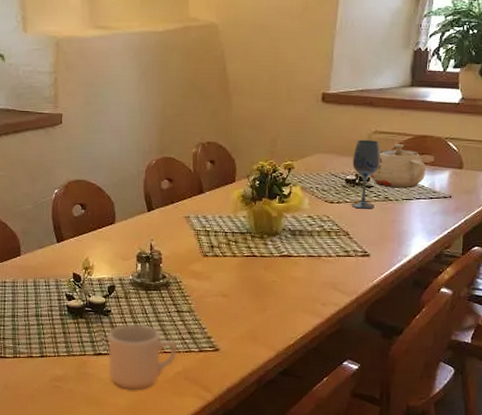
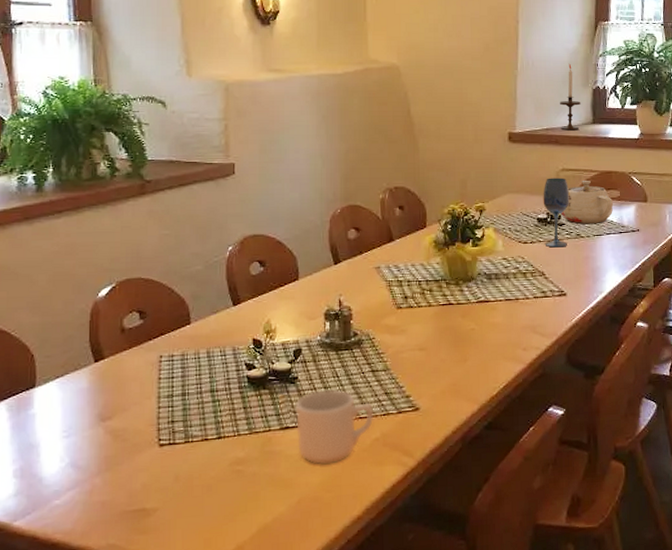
candlestick: none [377,23,400,93] -> present [560,63,581,131]

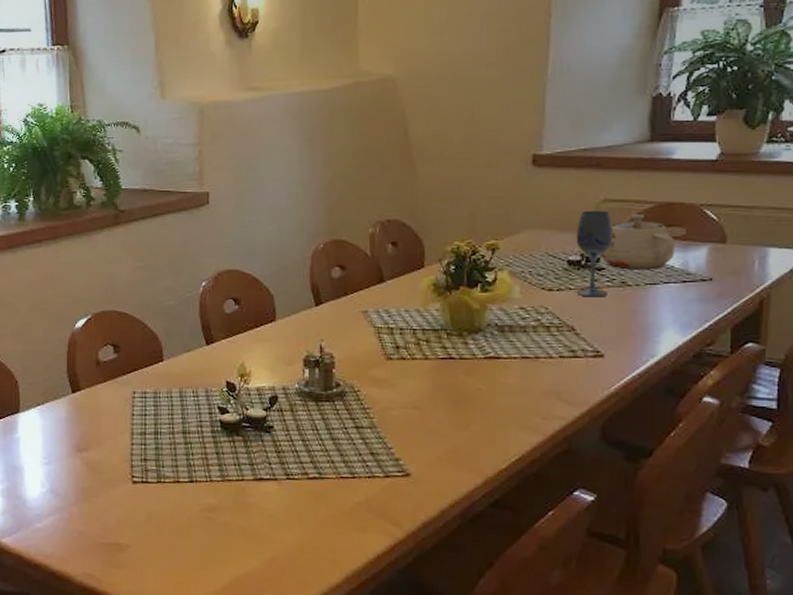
mug: present [295,389,374,464] -> none [270,442,358,523]
candlestick: present [560,63,581,131] -> none [604,64,634,151]

